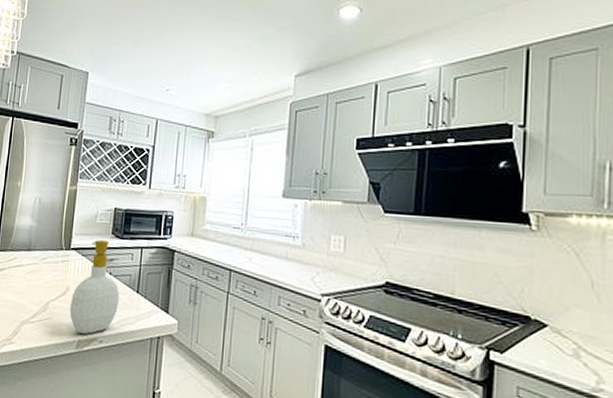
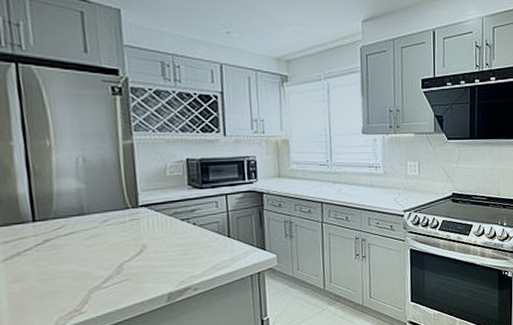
soap bottle: present [69,239,119,334] -> none [150,192,210,287]

